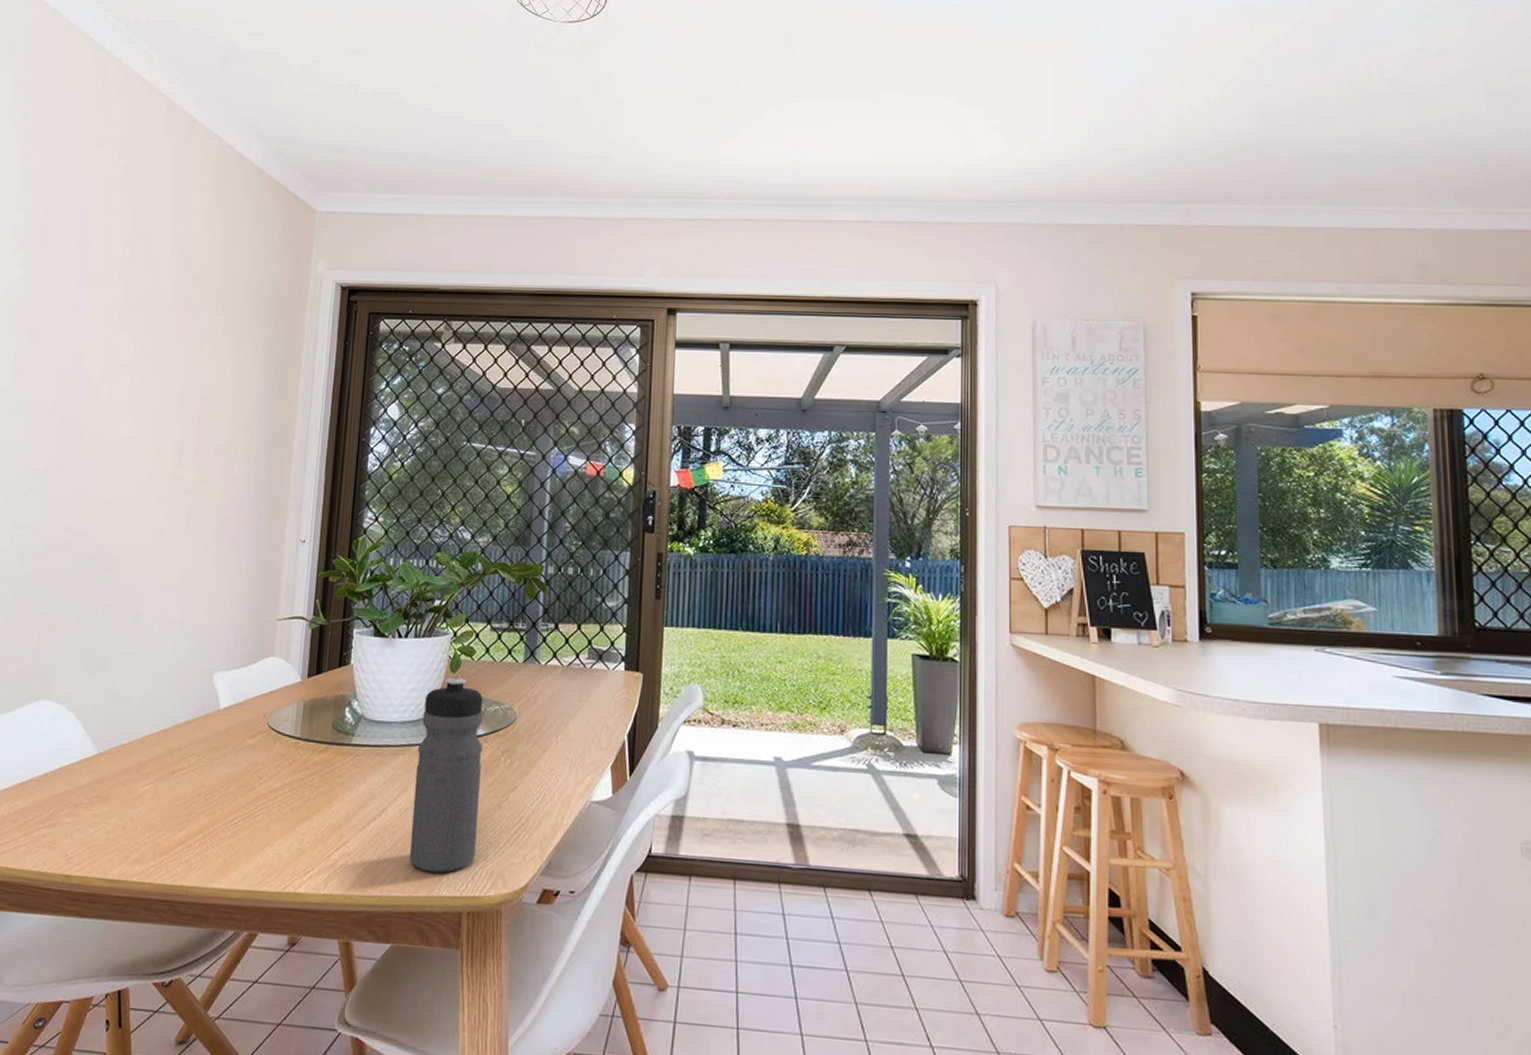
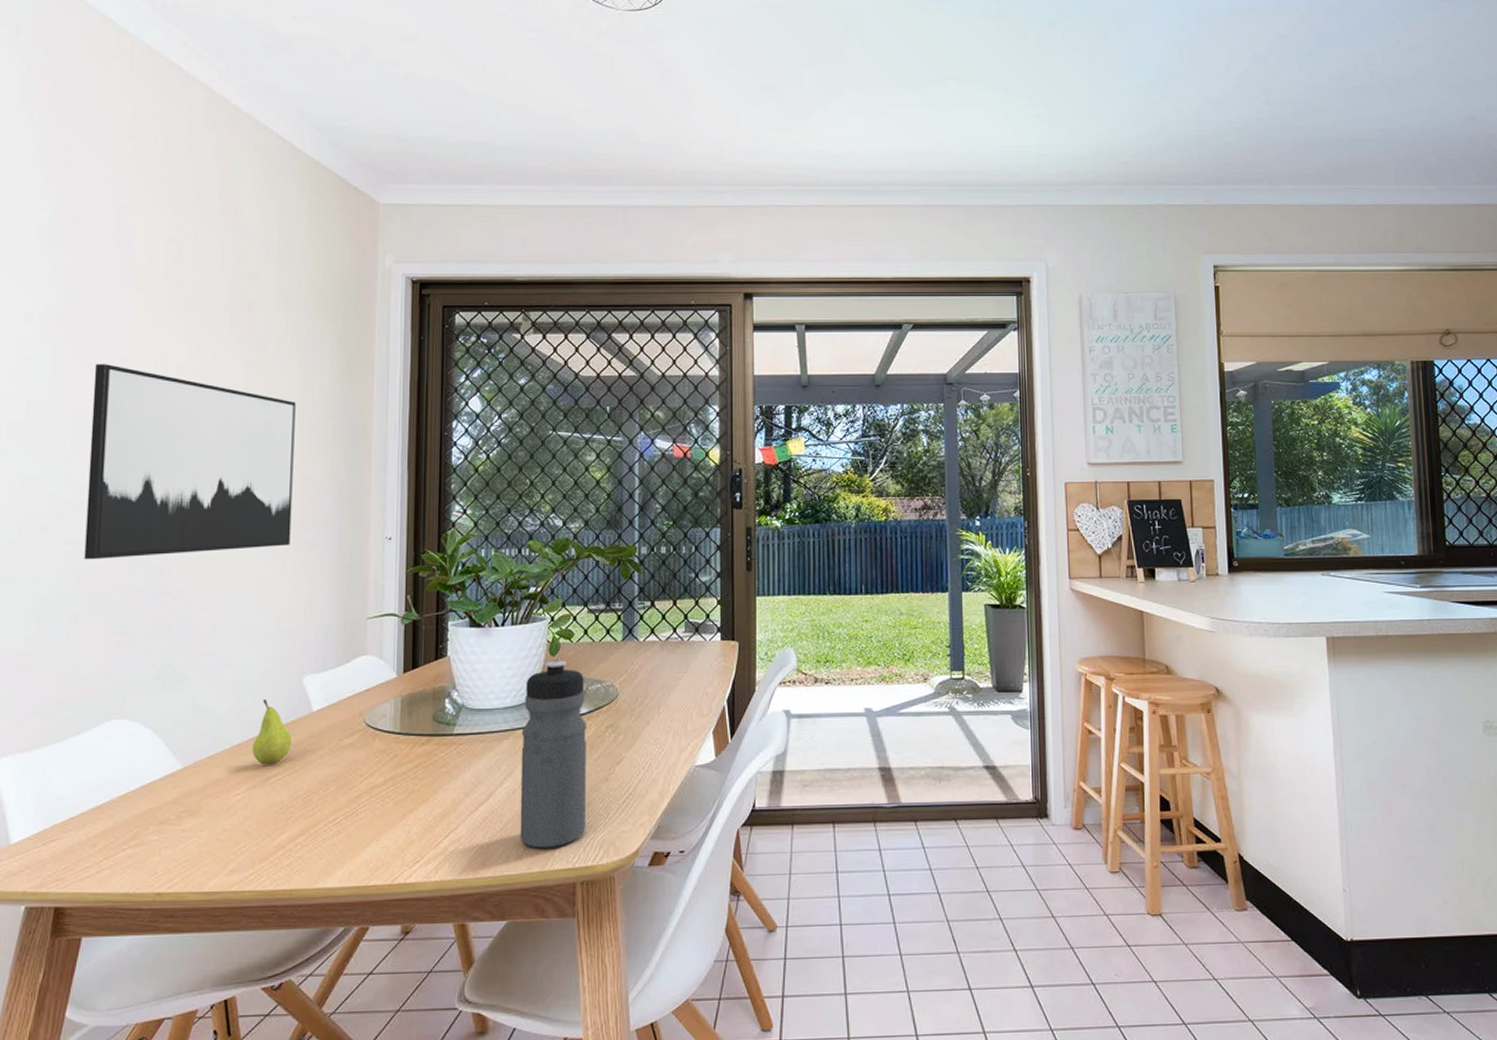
wall art: none [27,358,226,545] -> present [84,364,296,560]
fruit: none [162,692,199,759] -> present [252,699,292,765]

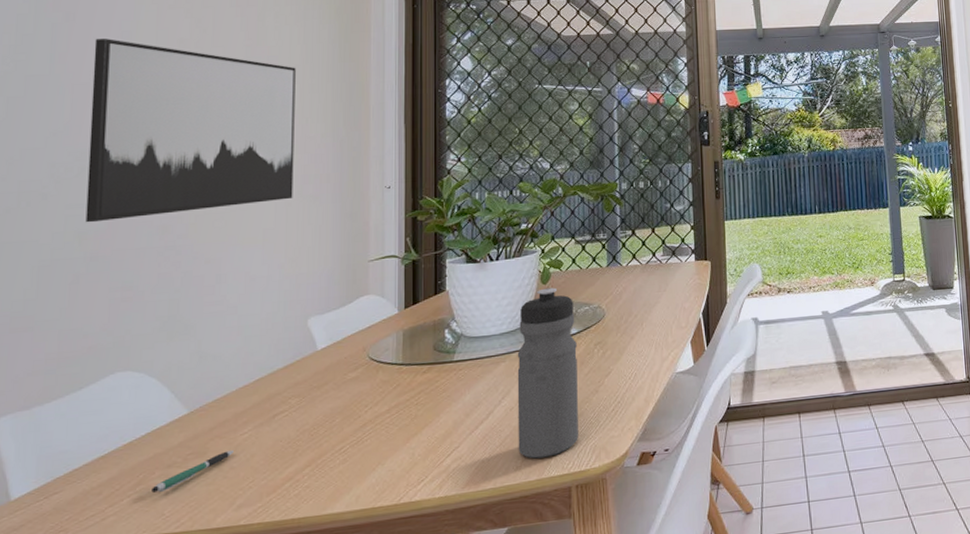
pen: none [145,811,226,850] -> present [151,450,234,493]
fruit: present [252,699,292,765] -> none [258,341,298,404]

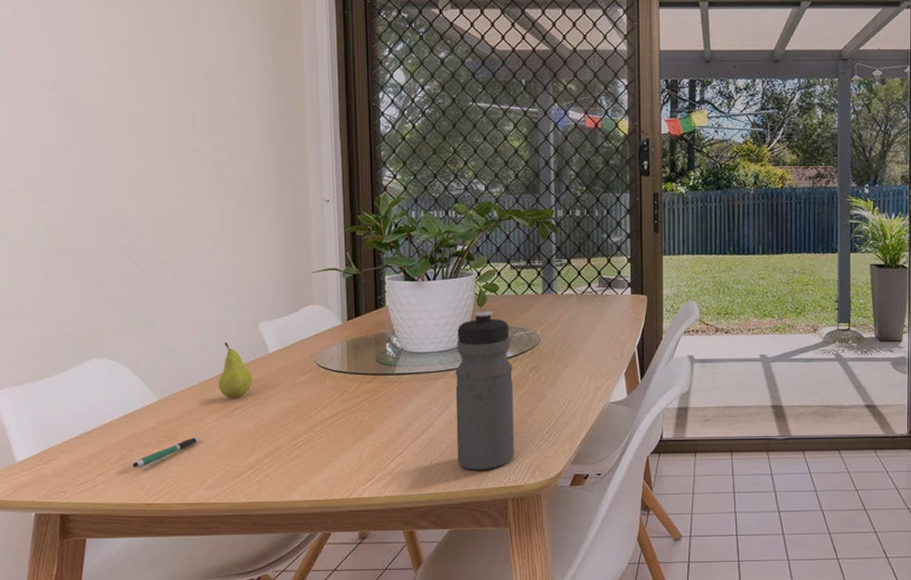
wall art: present [85,39,296,223] -> none [41,36,238,218]
fruit: none [258,341,298,404] -> present [218,342,253,398]

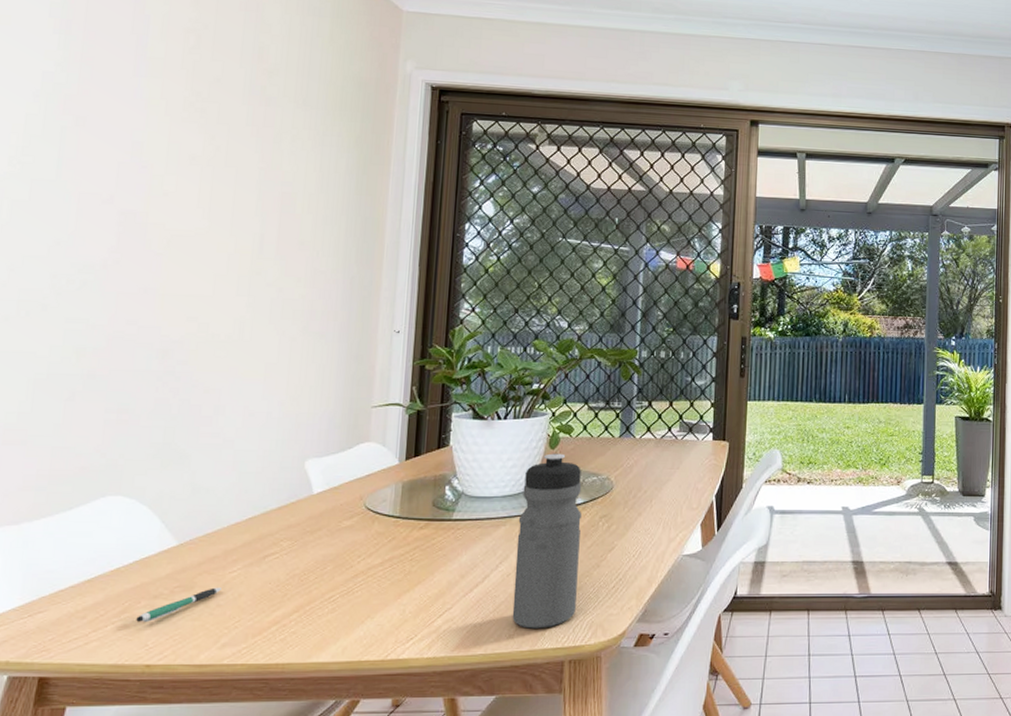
fruit: present [218,342,253,398] -> none [250,480,291,544]

